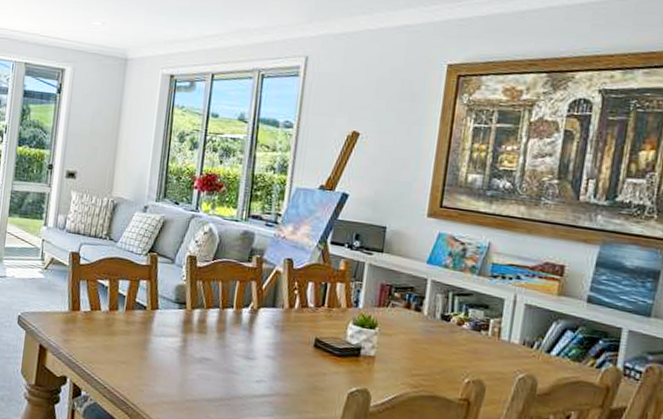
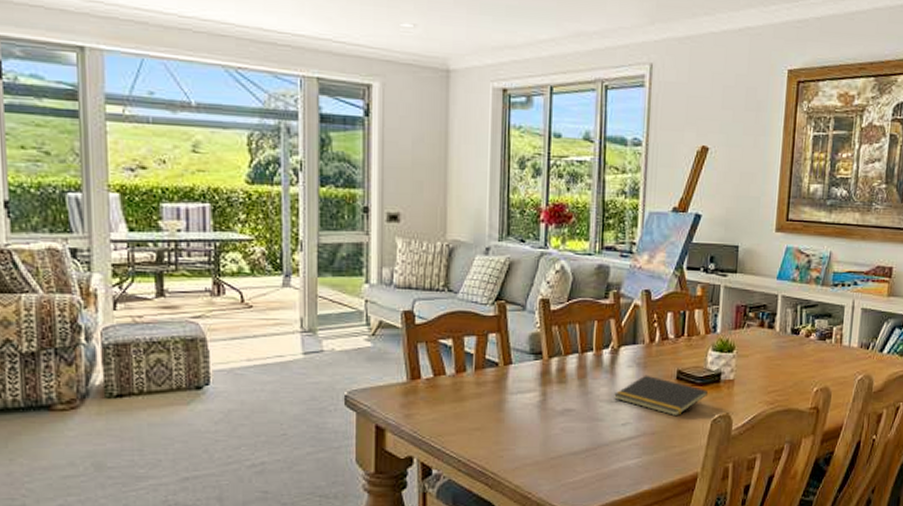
notepad: none [250,338,346,383] -> present [614,375,708,417]

